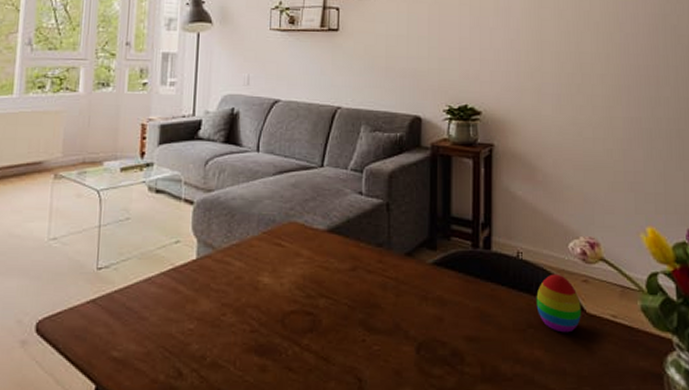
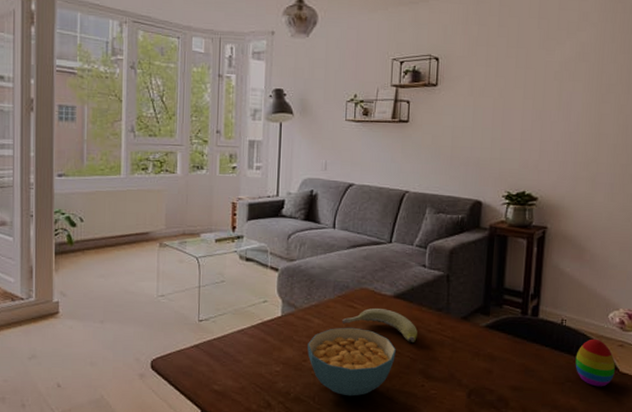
cereal bowl: none [227,270,331,358] -> present [307,327,396,397]
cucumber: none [268,246,355,286] -> present [342,308,418,342]

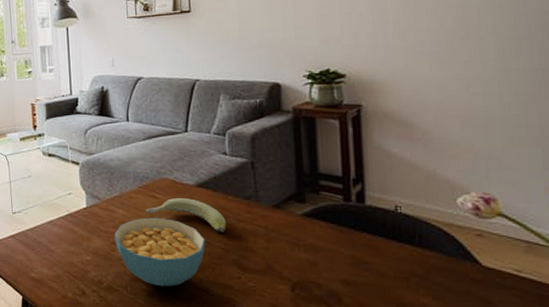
decorative egg: present [575,338,615,387] -> none [420,227,476,284]

